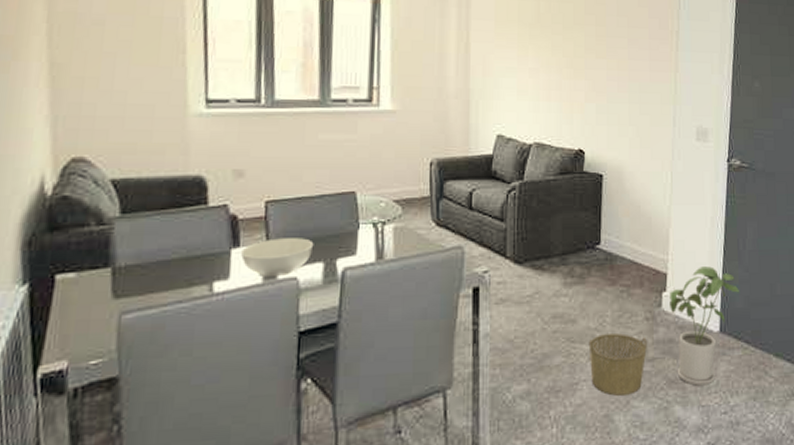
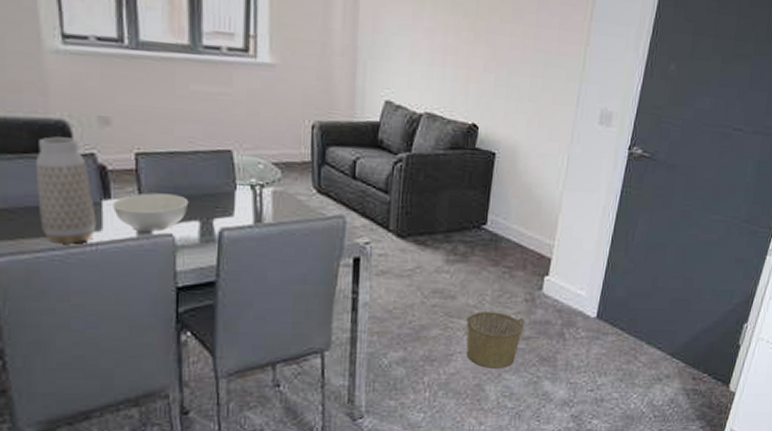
vase: none [170,192,225,297] -> present [35,136,96,245]
house plant: present [670,266,740,386] -> none [550,254,623,365]

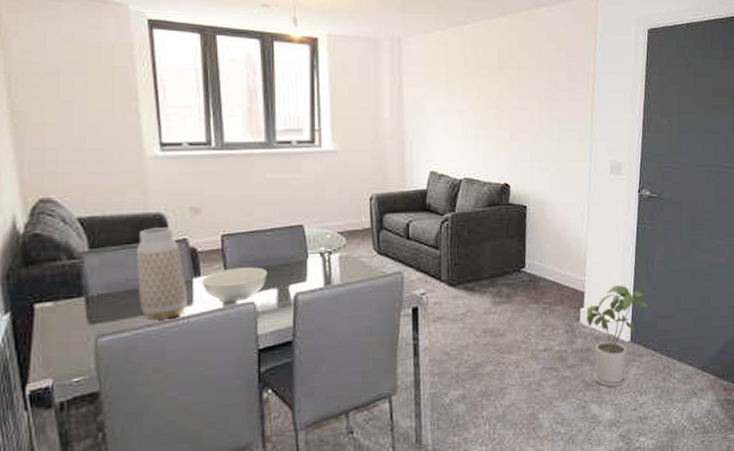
basket: present [466,312,524,368] -> none [515,344,567,398]
house plant: none [550,254,623,365] -> present [587,285,649,388]

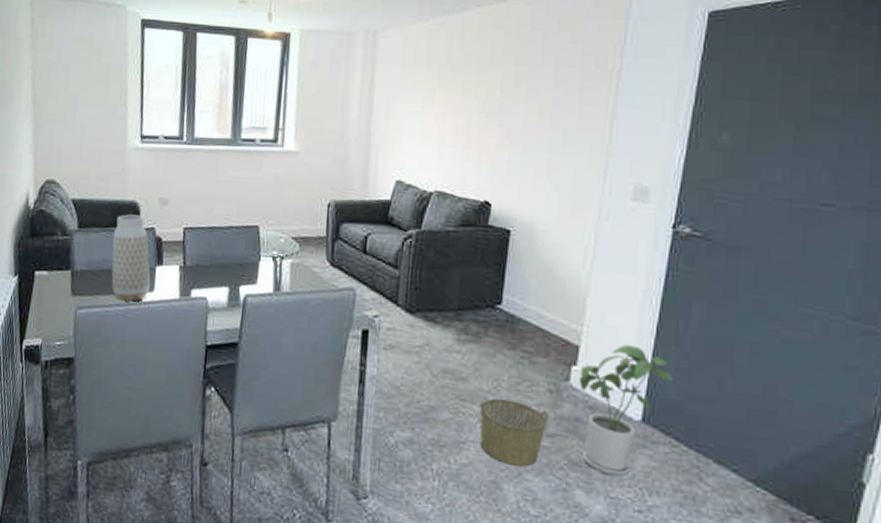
bowl: present [201,267,268,303] -> none [162,261,222,296]
basket: none [515,344,567,398] -> present [479,398,548,467]

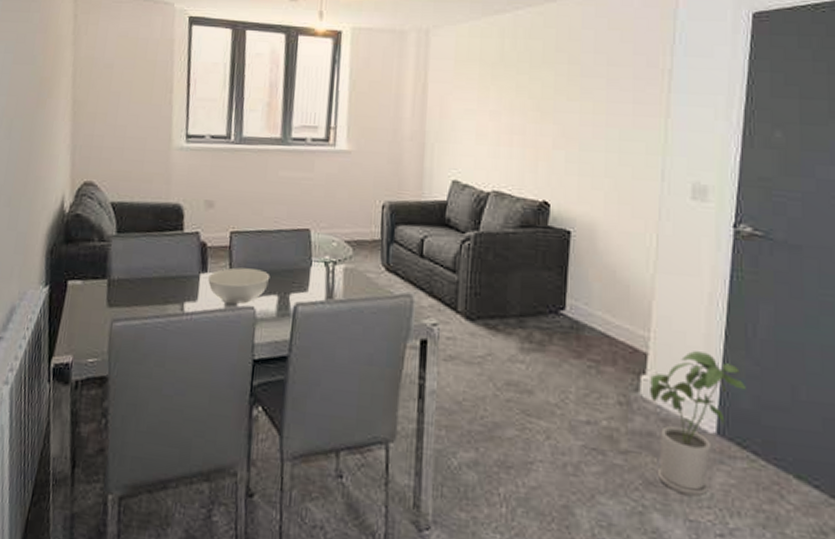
vase: present [111,214,151,303] -> none [151,218,194,314]
bowl: none [162,261,222,296] -> present [207,267,270,305]
basket: present [479,398,548,467] -> none [547,412,619,489]

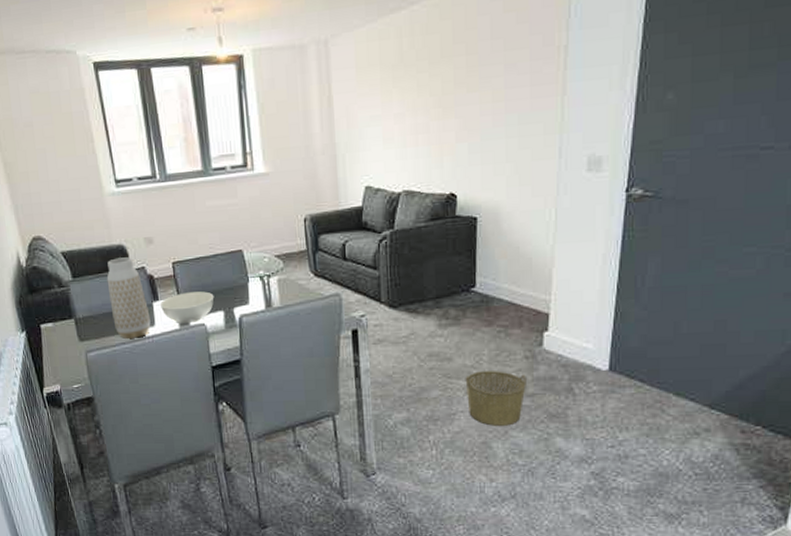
vase: none [151,218,194,314] -> present [106,257,151,340]
basket: none [547,412,619,489] -> present [465,371,526,426]
house plant: present [650,351,747,496] -> none [552,305,636,421]

